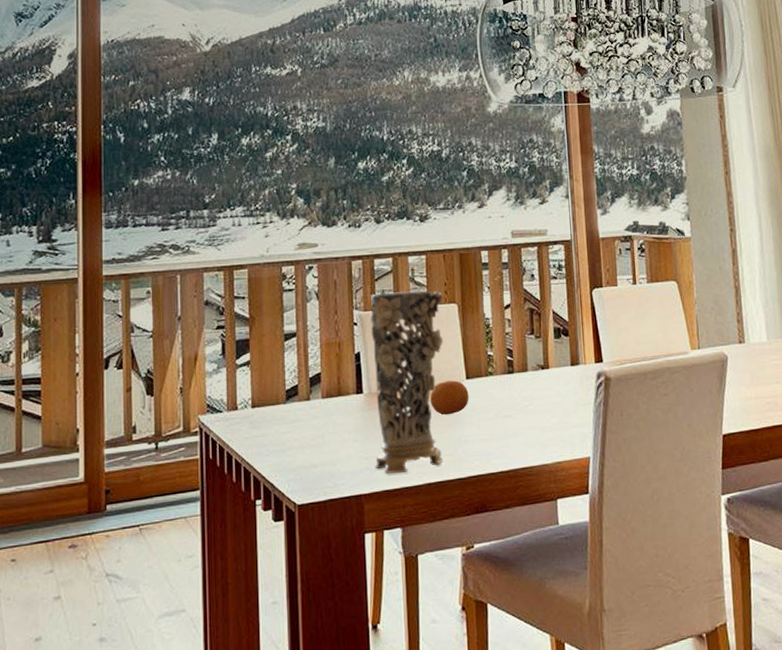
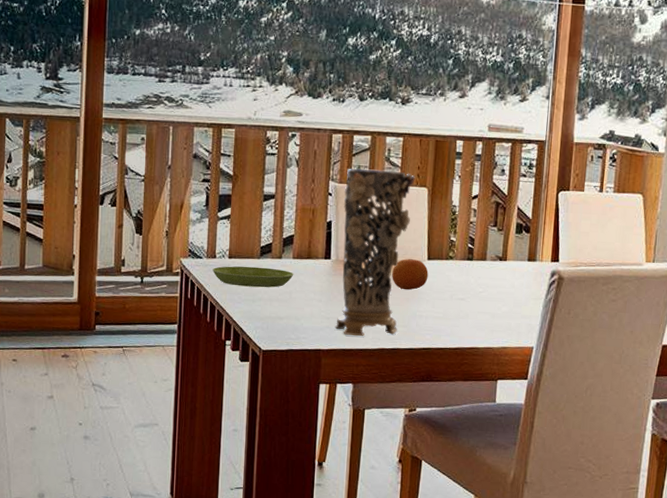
saucer: none [235,412,325,438] -> present [213,266,294,288]

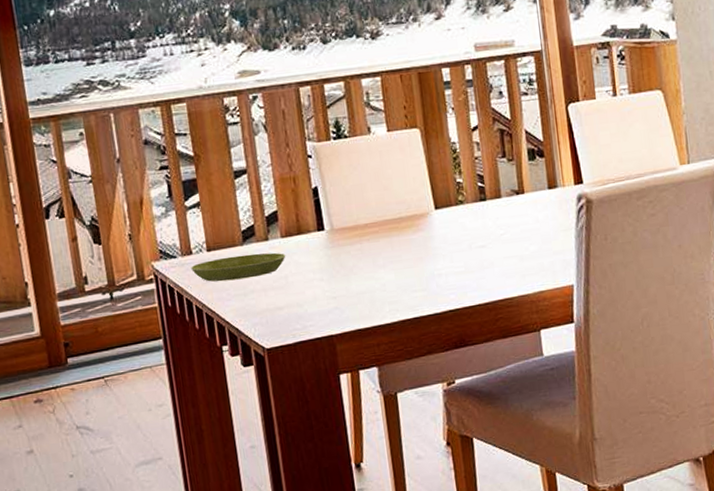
decorative vase: present [334,168,415,336] -> none [324,115,416,313]
fruit: present [392,259,428,290] -> none [397,211,440,249]

